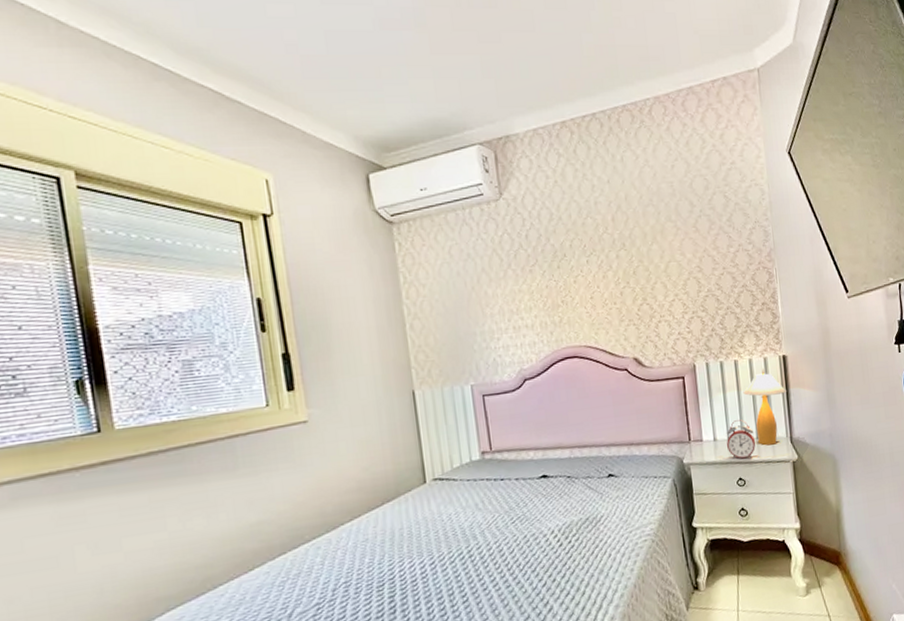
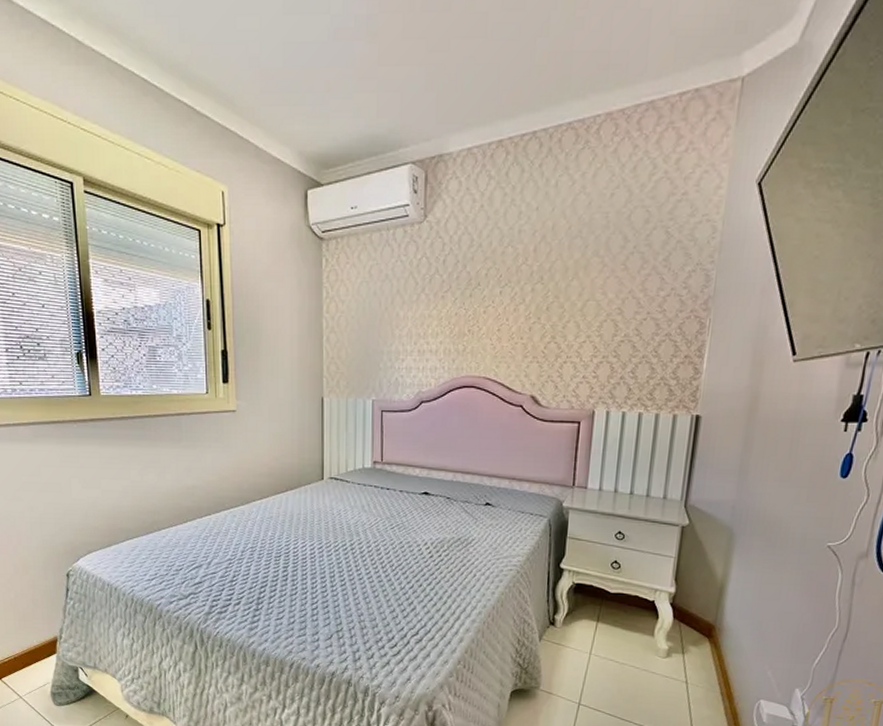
alarm clock: present [726,419,756,459] -> none [612,474,645,515]
table lamp: present [743,368,787,446] -> none [641,425,693,506]

